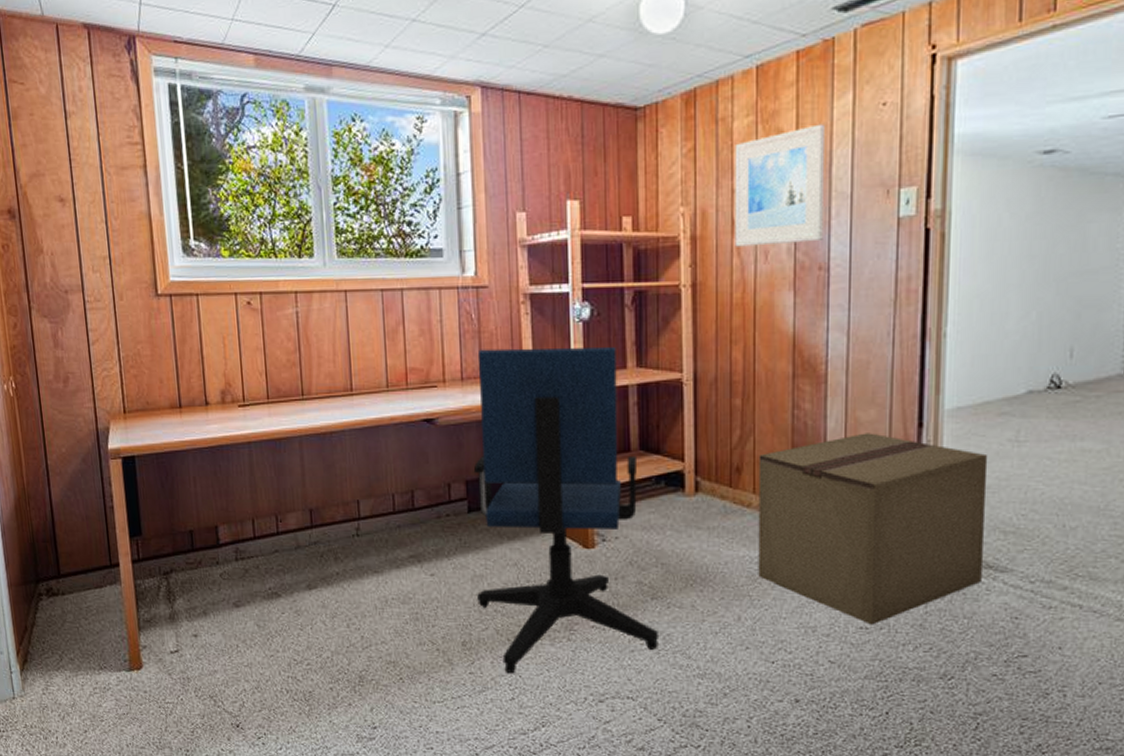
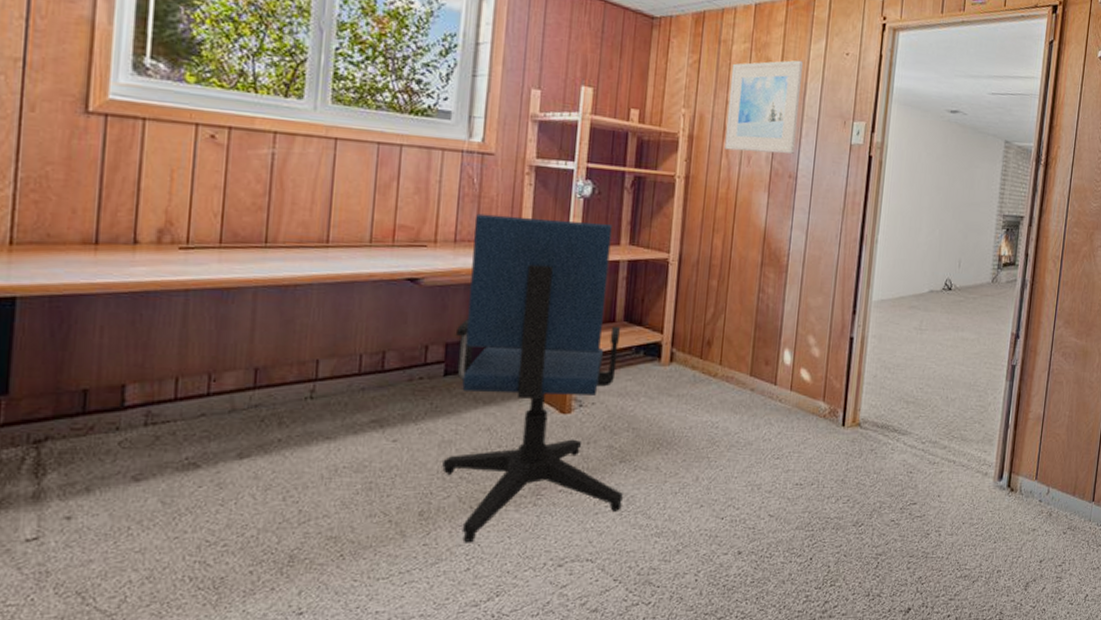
cardboard box: present [758,433,988,625] -> none [717,316,900,481]

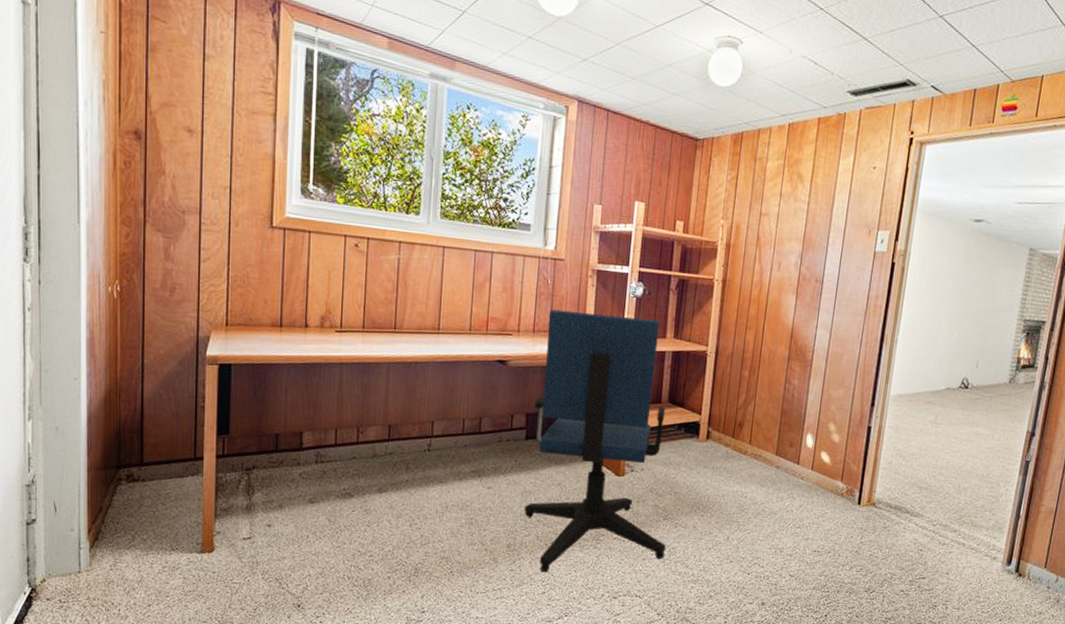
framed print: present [724,60,803,155] -> none [758,174,832,261]

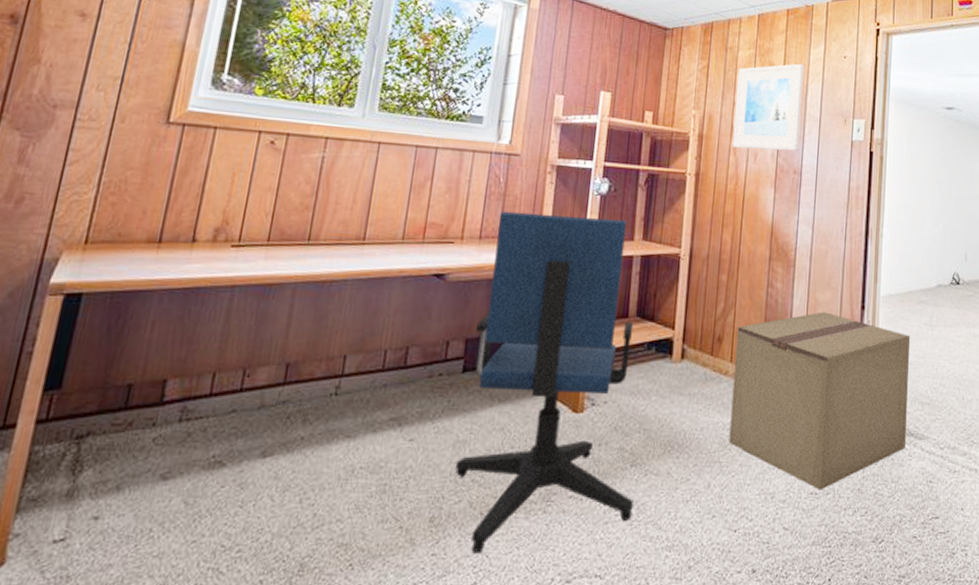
cardboard box: none [746,406,916,550] -> present [729,312,911,490]
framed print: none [758,174,832,261] -> present [732,63,804,151]

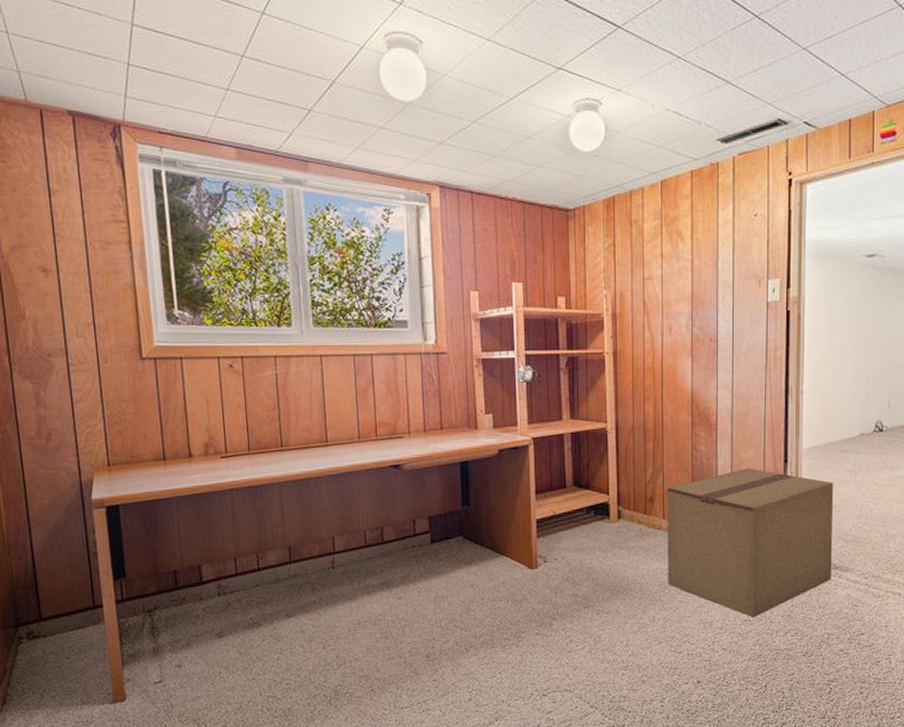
office chair: present [455,211,634,554] -> none [435,403,590,679]
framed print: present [732,63,804,151] -> none [645,228,712,323]

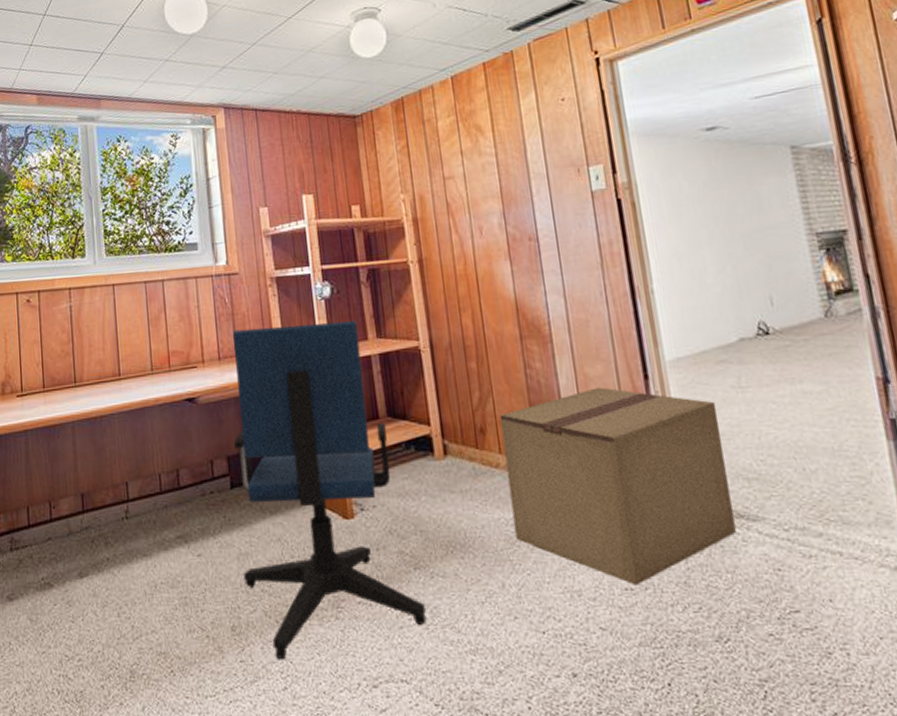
office chair: none [435,403,590,679] -> present [232,321,427,660]

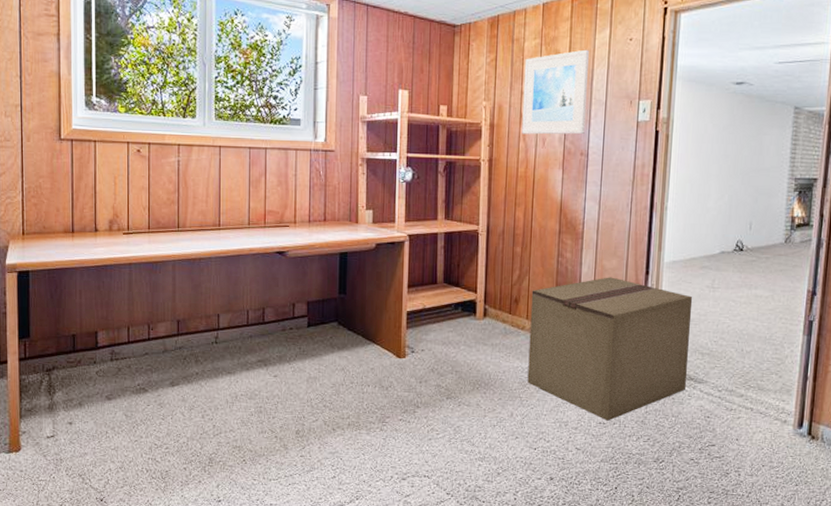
office chair: present [232,321,427,660] -> none [311,199,451,457]
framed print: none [441,118,529,225] -> present [522,49,589,135]

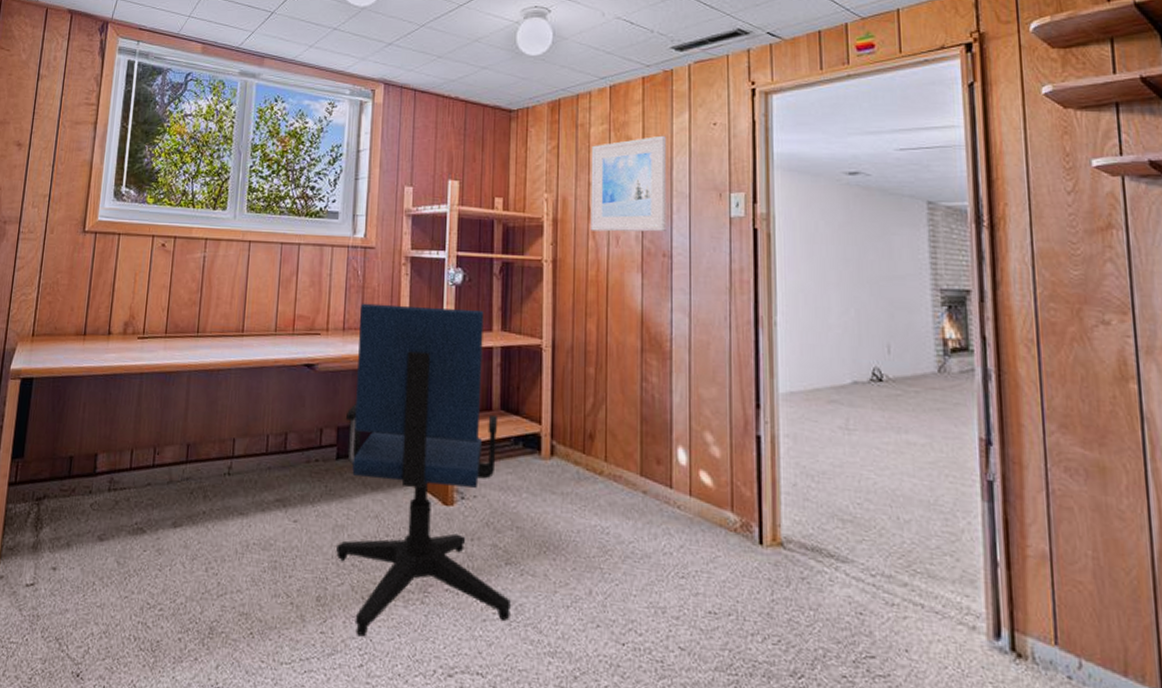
office chair: none [311,199,451,457] -> present [336,303,511,637]
cardboard box: present [527,277,693,421] -> none [609,409,824,610]

